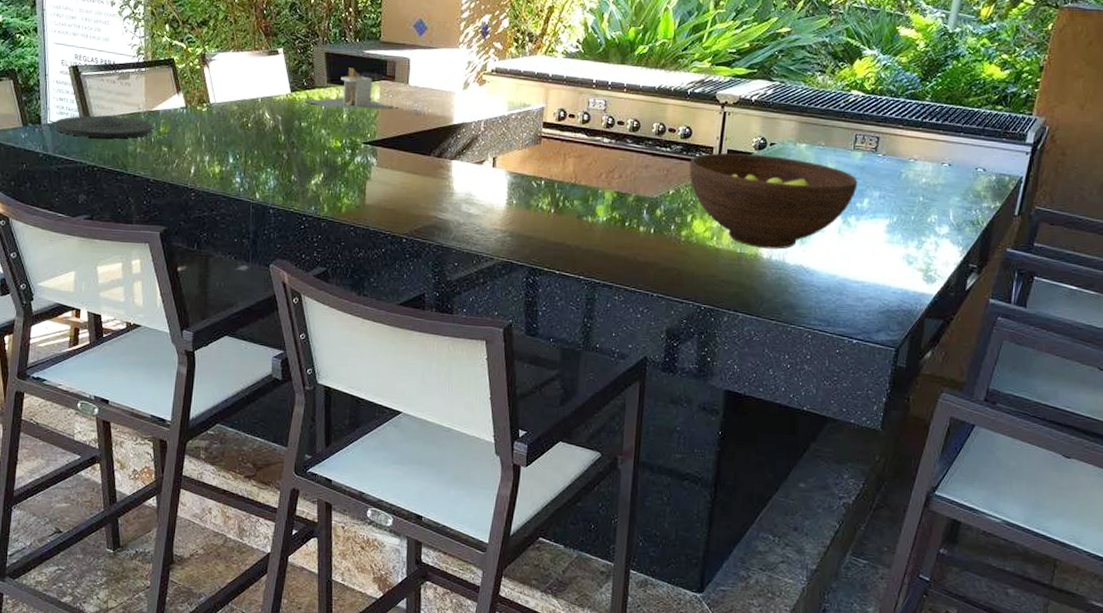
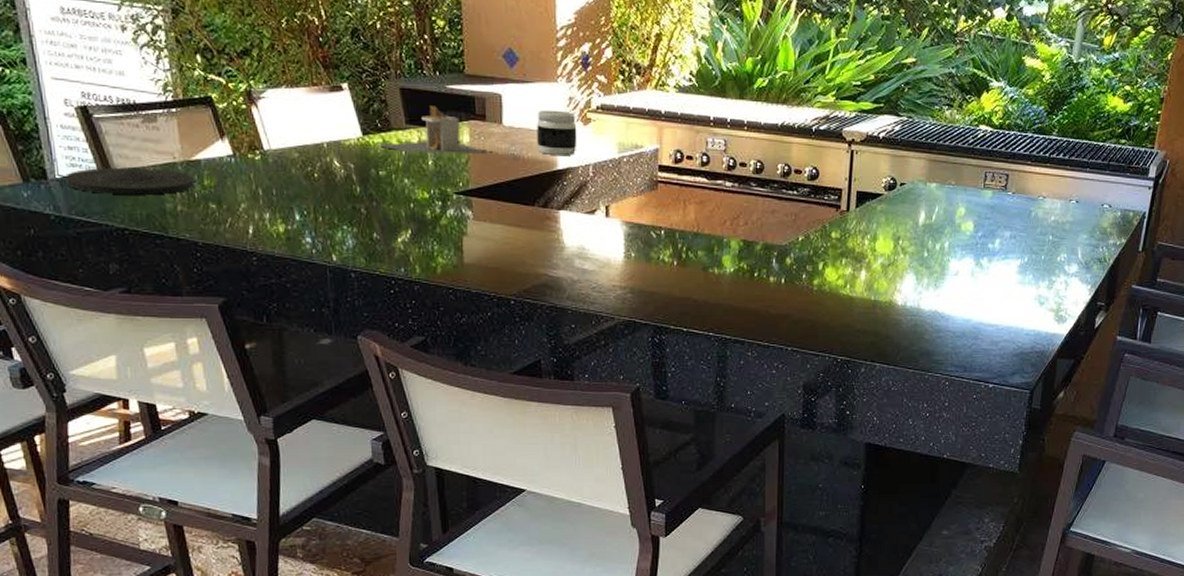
jar: none [437,72,473,112] -> present [537,110,577,155]
fruit bowl: present [689,152,858,249] -> none [818,194,989,295]

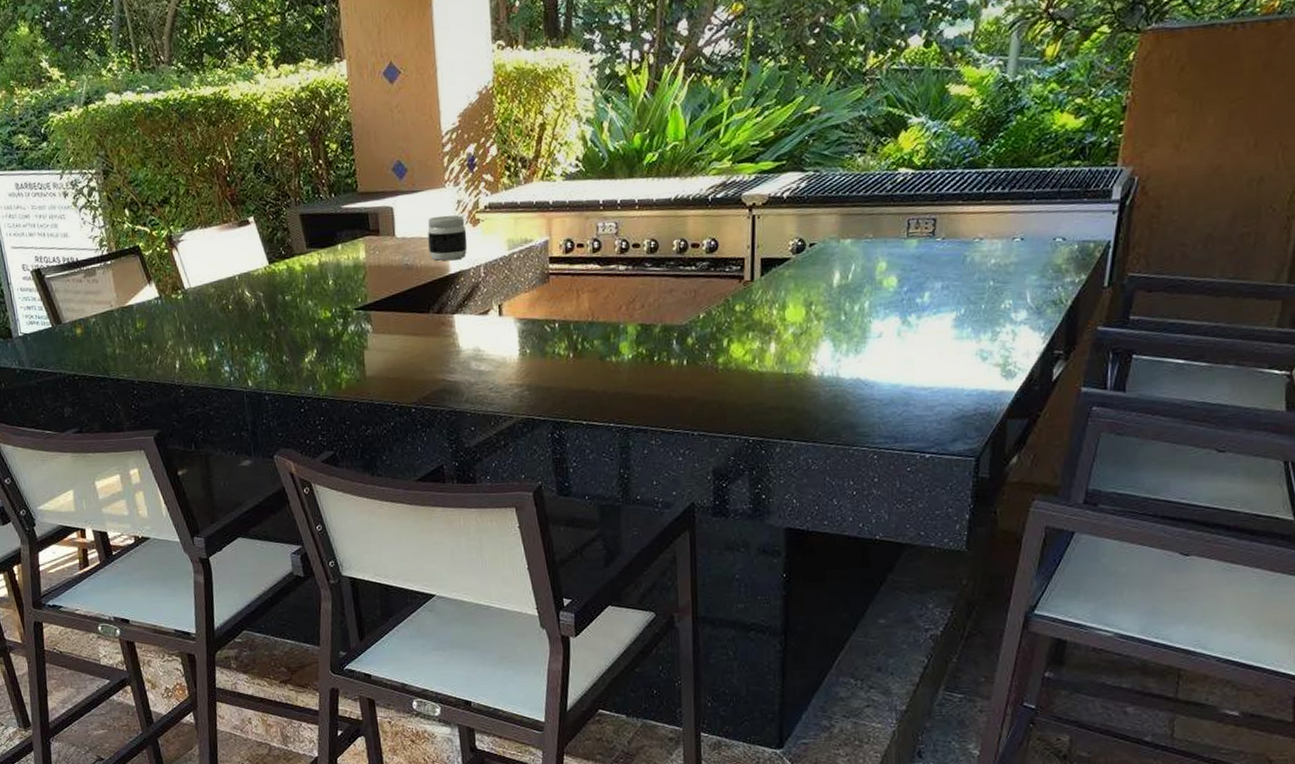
plate: present [65,167,195,195] -> none [26,317,129,346]
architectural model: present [378,106,491,154] -> none [283,227,386,275]

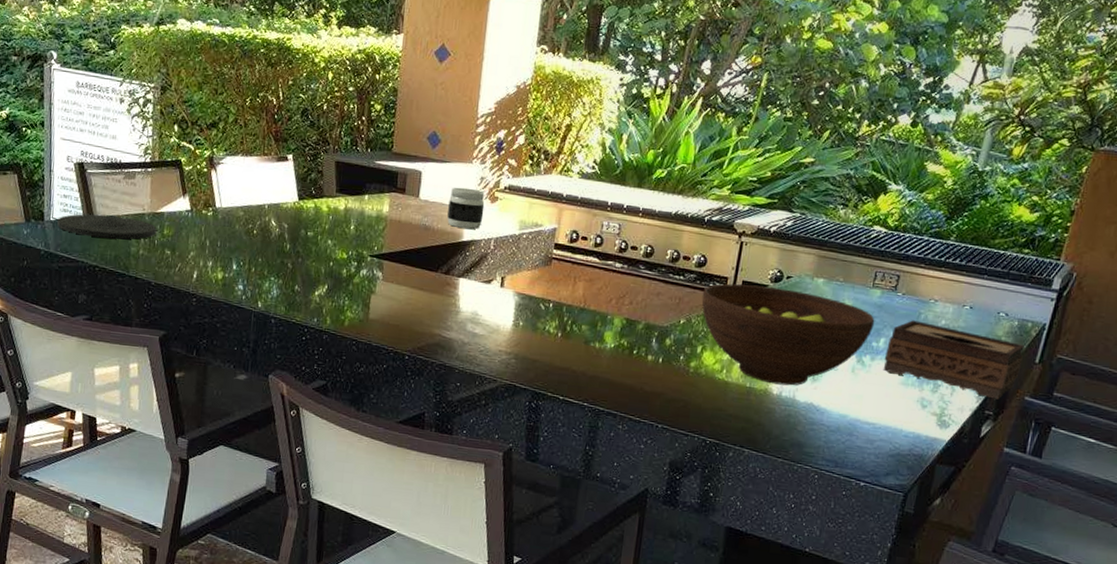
plate: none [26,317,129,346] -> present [57,214,157,240]
fruit bowl: none [719,258,916,366] -> present [701,283,875,386]
tissue box: none [932,265,1089,336] -> present [883,320,1024,400]

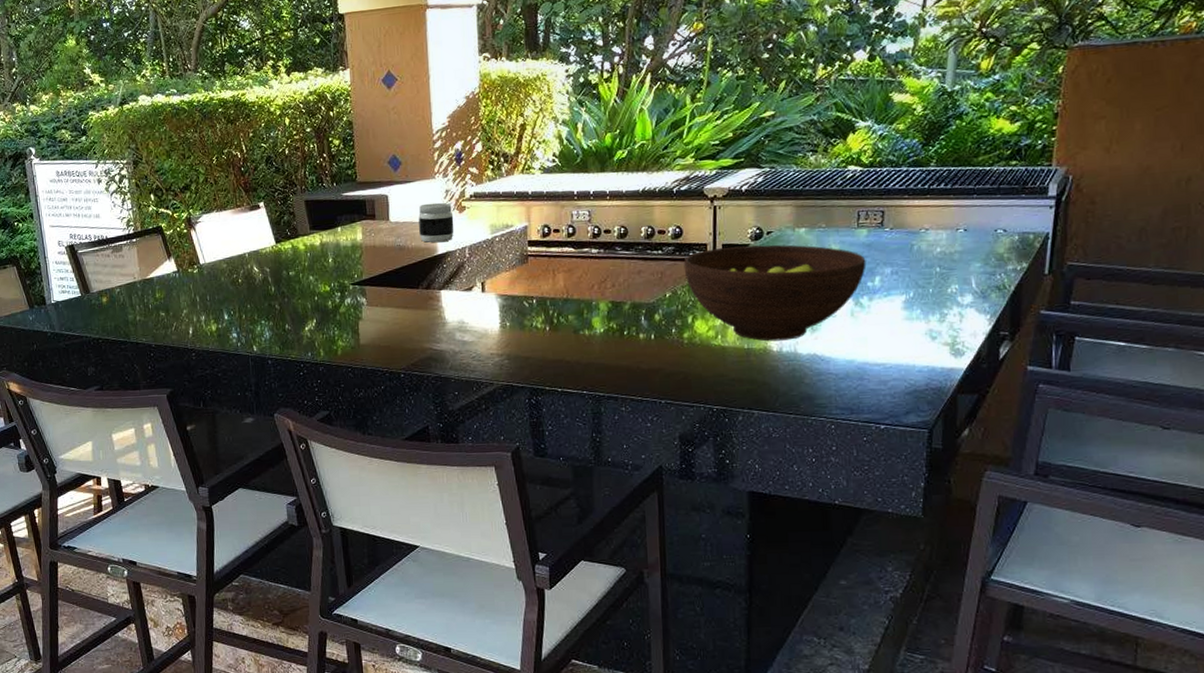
plate: present [57,214,157,240] -> none [58,288,149,312]
tissue box: present [883,320,1024,400] -> none [882,252,1031,319]

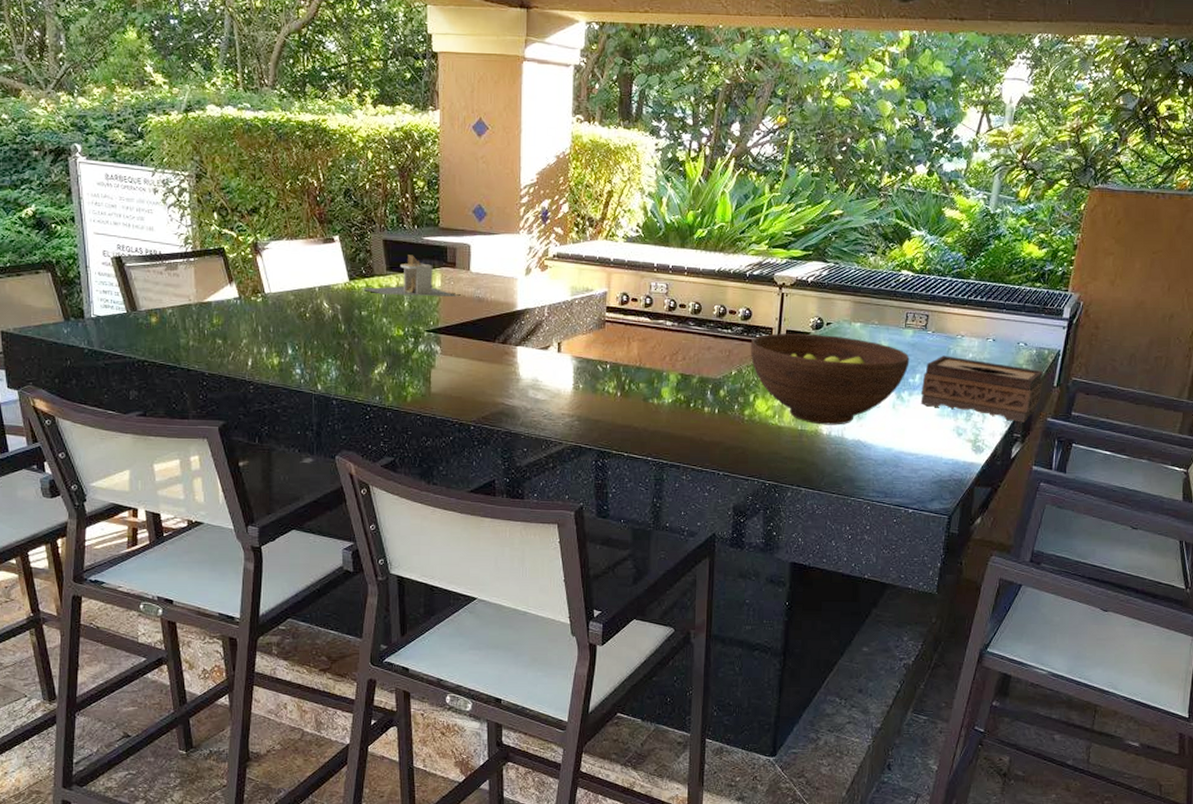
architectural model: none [288,212,381,254] -> present [362,255,459,297]
jar: present [418,202,454,243] -> none [500,258,535,298]
tissue box: none [882,252,1031,319] -> present [920,355,1043,423]

